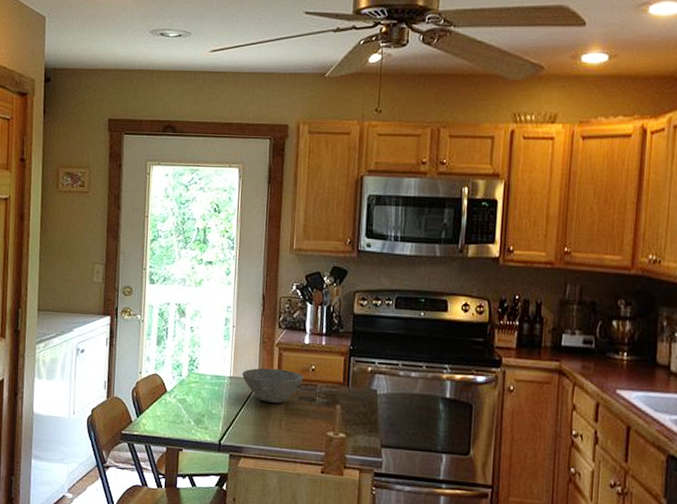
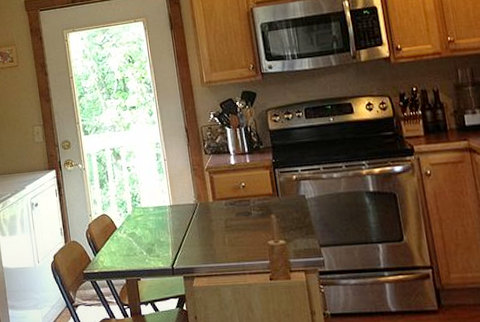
bowl: present [242,367,304,403] -> none [181,190,237,223]

